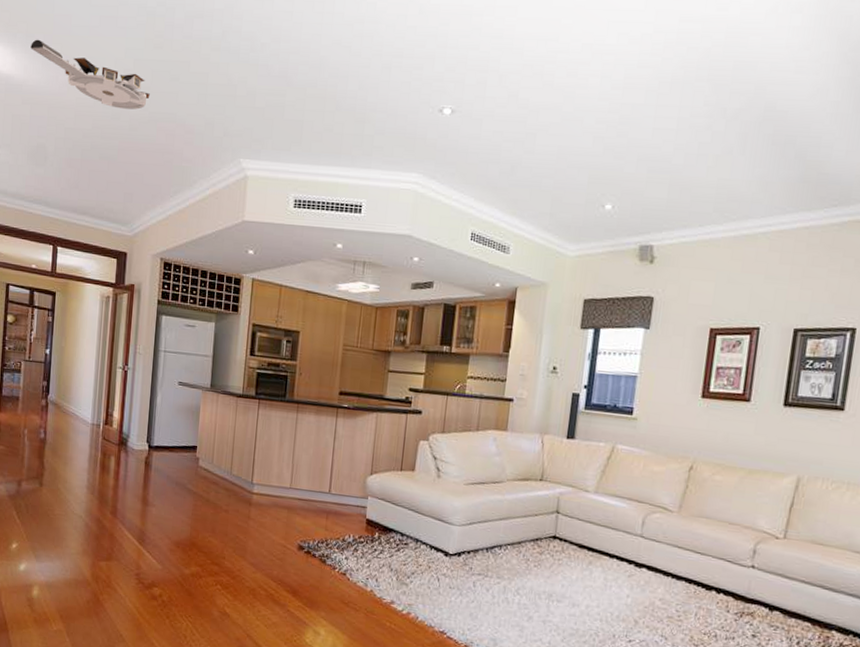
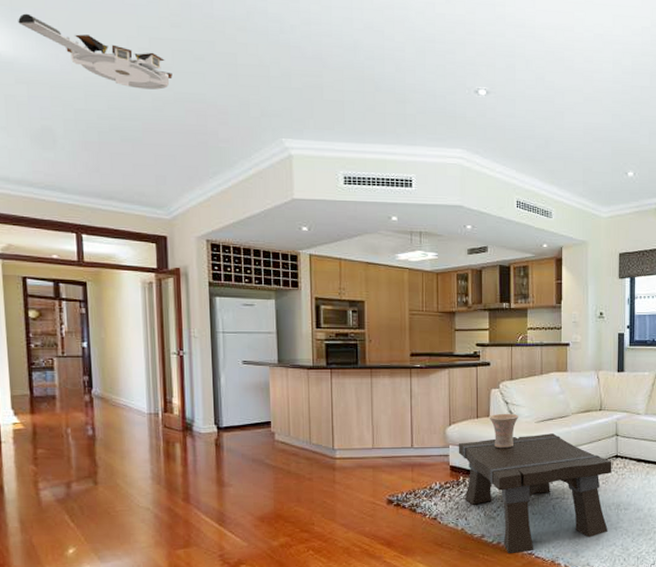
coffee table: none [376,495,548,629] -> present [458,433,612,553]
vase: none [413,468,447,510] -> present [489,413,519,449]

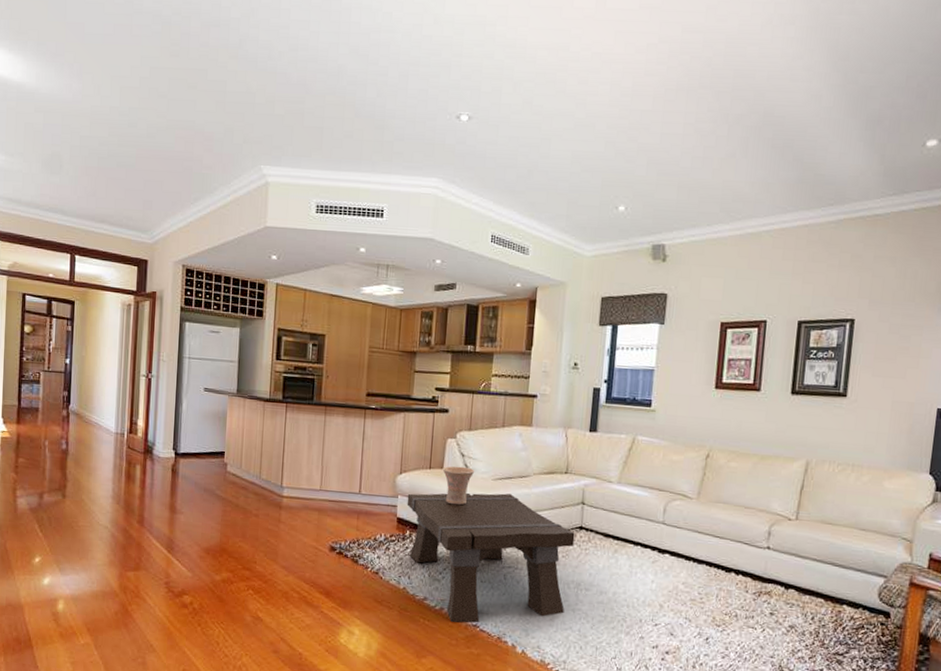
architectural model: present [18,13,173,90] -> none [42,47,167,117]

